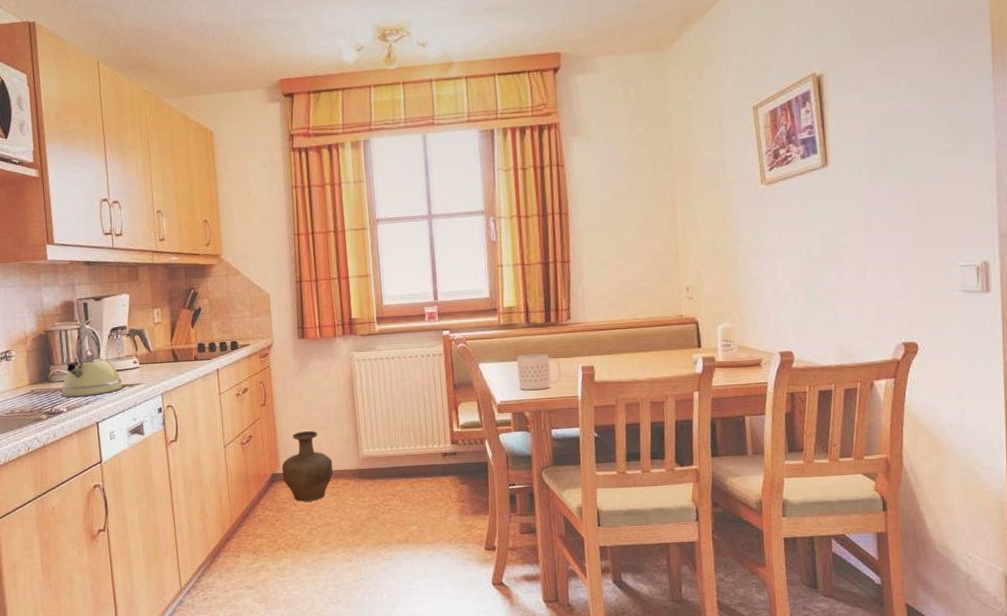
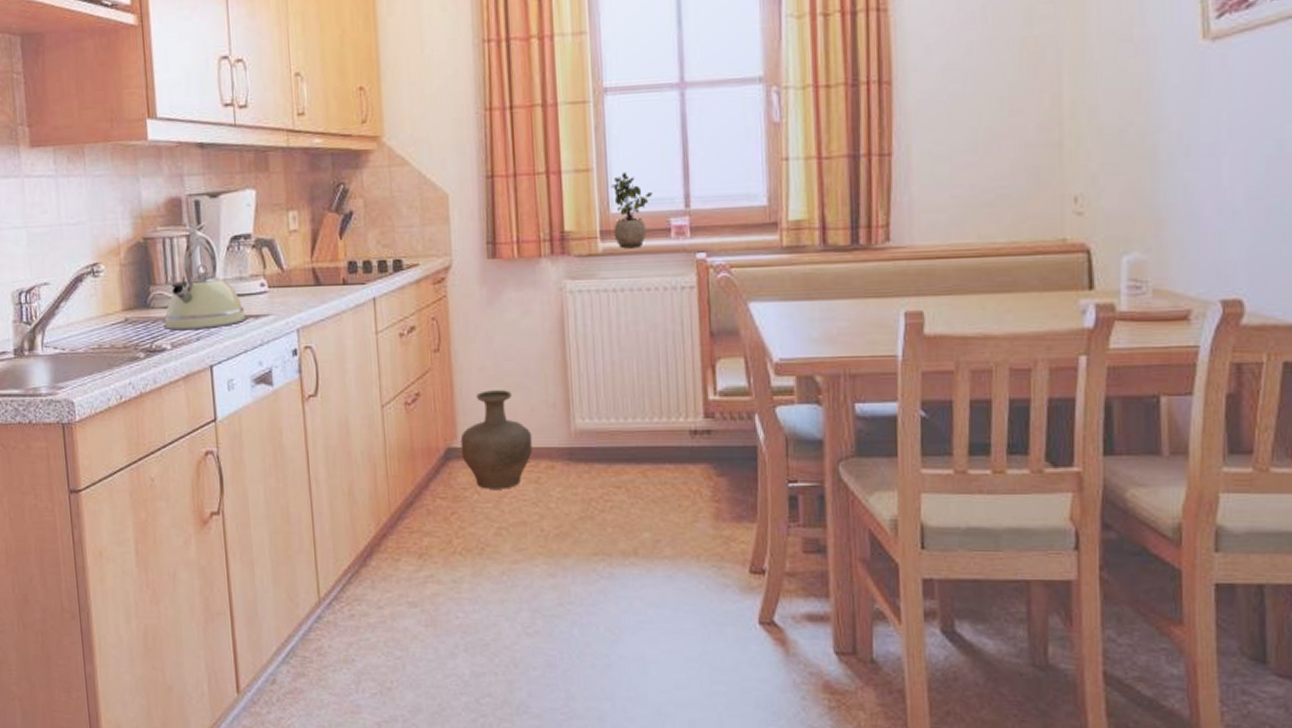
potted plant: none [384,277,412,330] -> present [612,172,652,249]
mug: present [516,354,561,391] -> none [805,291,872,345]

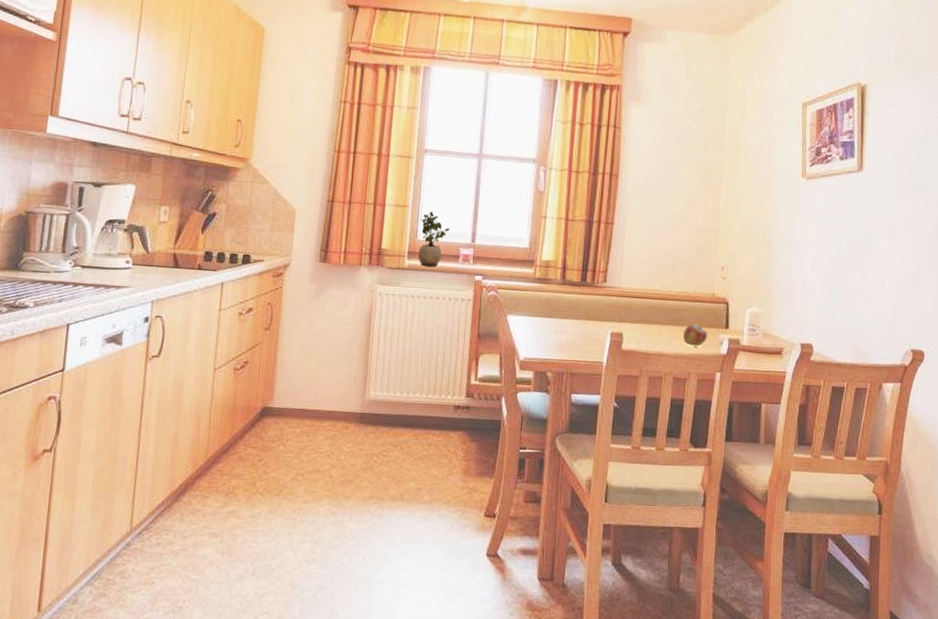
kettle: present [163,235,246,331] -> none [30,215,108,293]
vase: present [460,390,533,489] -> none [274,363,334,443]
fruit: none [1020,287,1060,321] -> present [683,324,708,347]

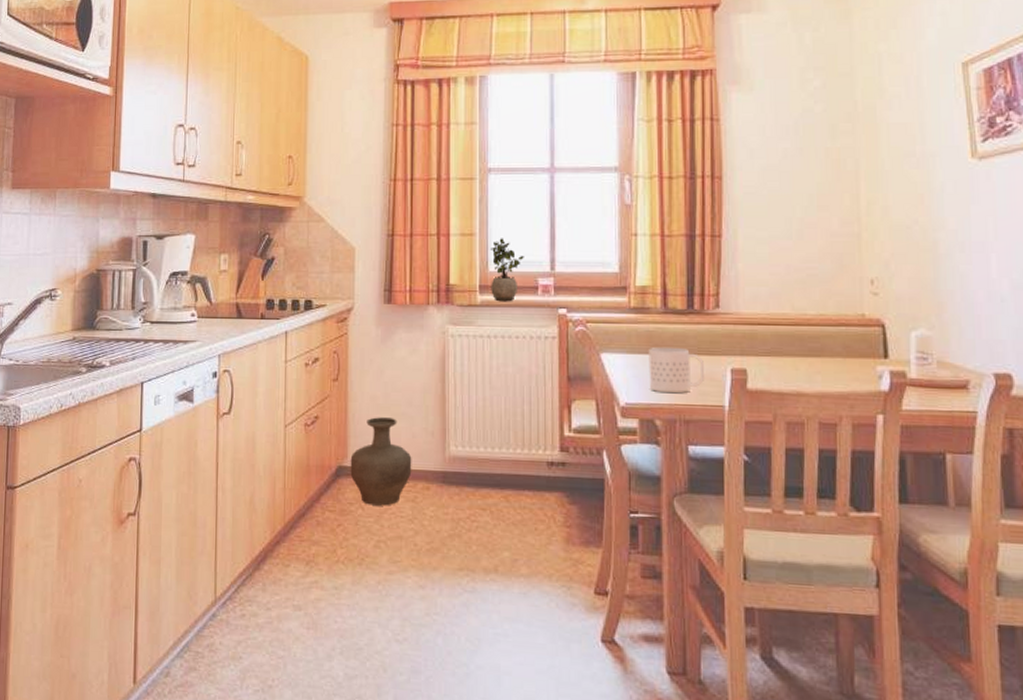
vase: none [274,363,334,443] -> present [350,417,412,506]
mug: none [545,312,590,351] -> present [648,348,704,394]
fruit: present [683,324,708,347] -> none [827,354,861,383]

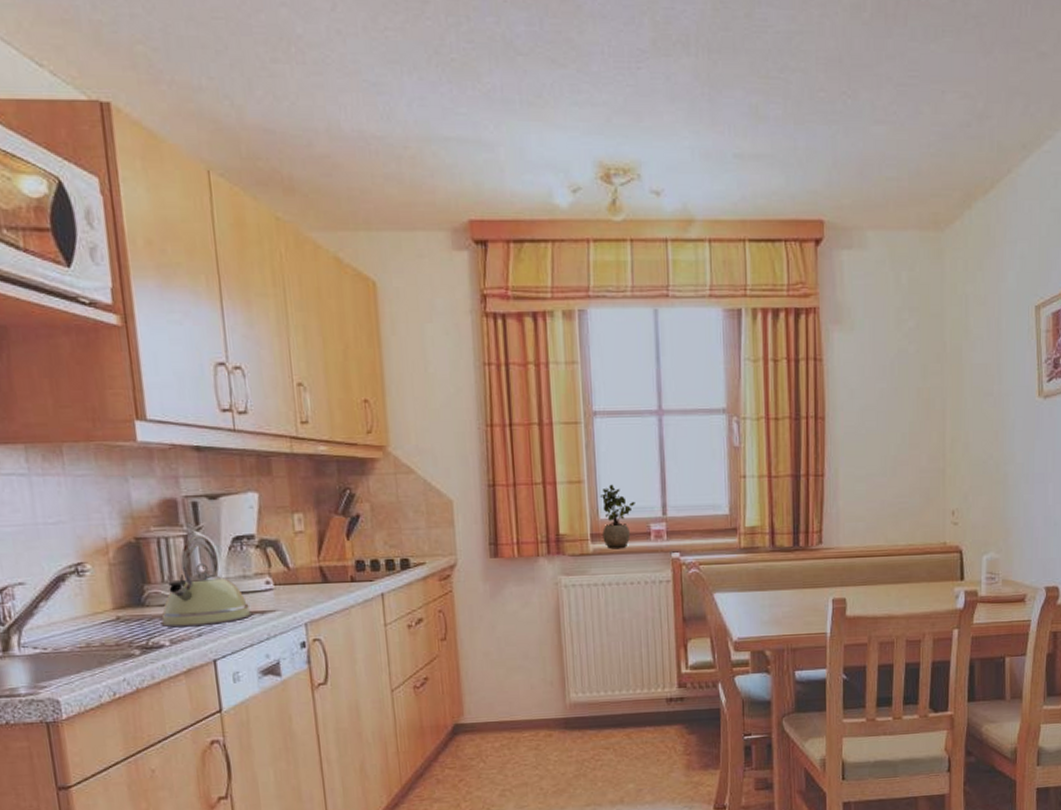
kettle: none [105,270,177,351] -> present [160,536,252,628]
vase: present [350,417,412,506] -> none [467,672,533,758]
mug: present [648,348,704,394] -> none [758,583,809,626]

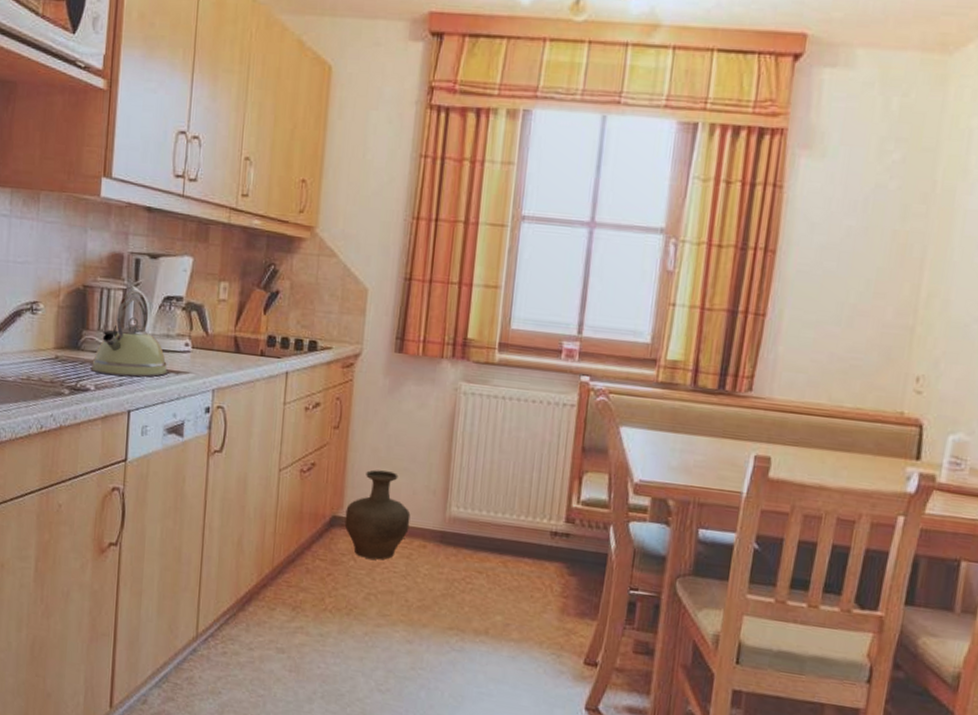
vase: none [467,672,533,758] -> present [344,469,411,560]
potted plant: present [600,484,635,550] -> none [511,294,551,364]

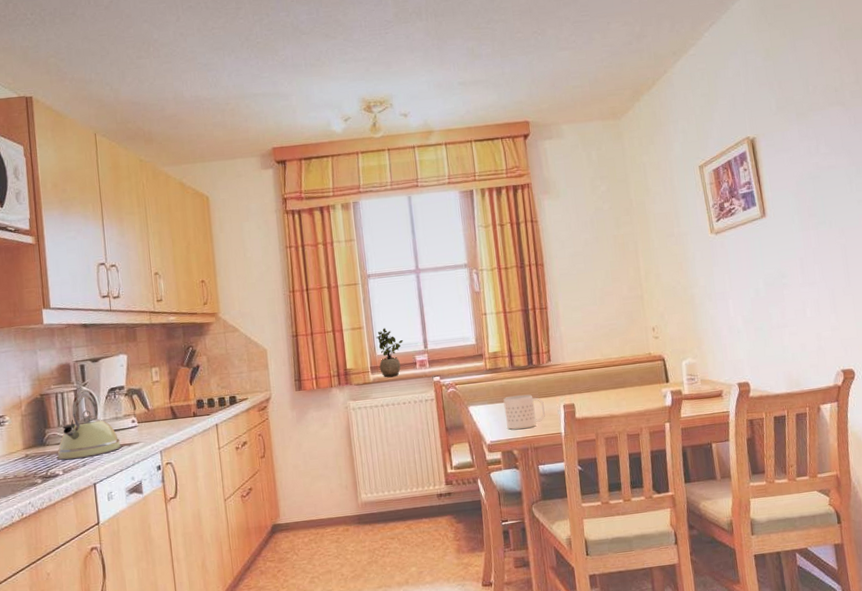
vase: present [344,469,411,560] -> none [282,480,333,551]
potted plant: none [511,294,551,364] -> present [376,328,403,378]
mug: none [667,426,727,476] -> present [503,394,545,430]

